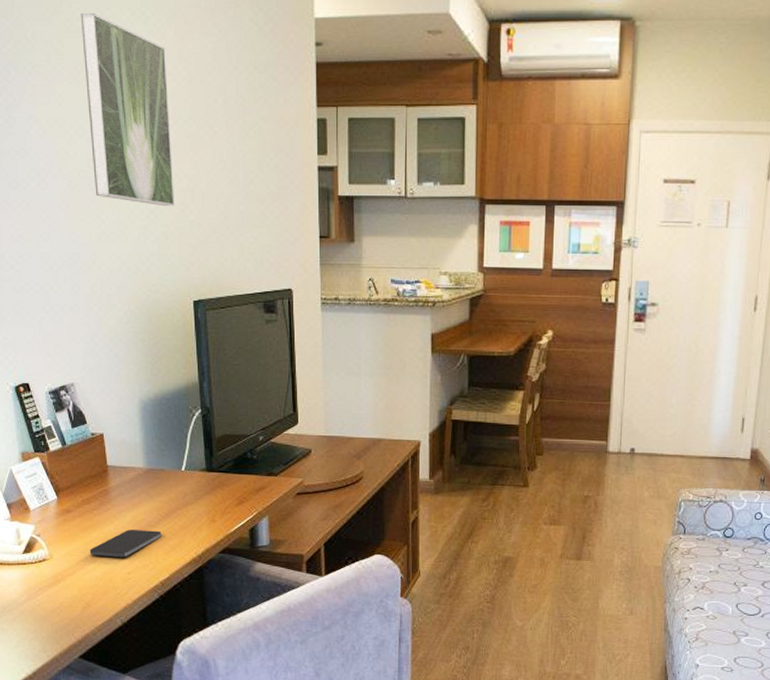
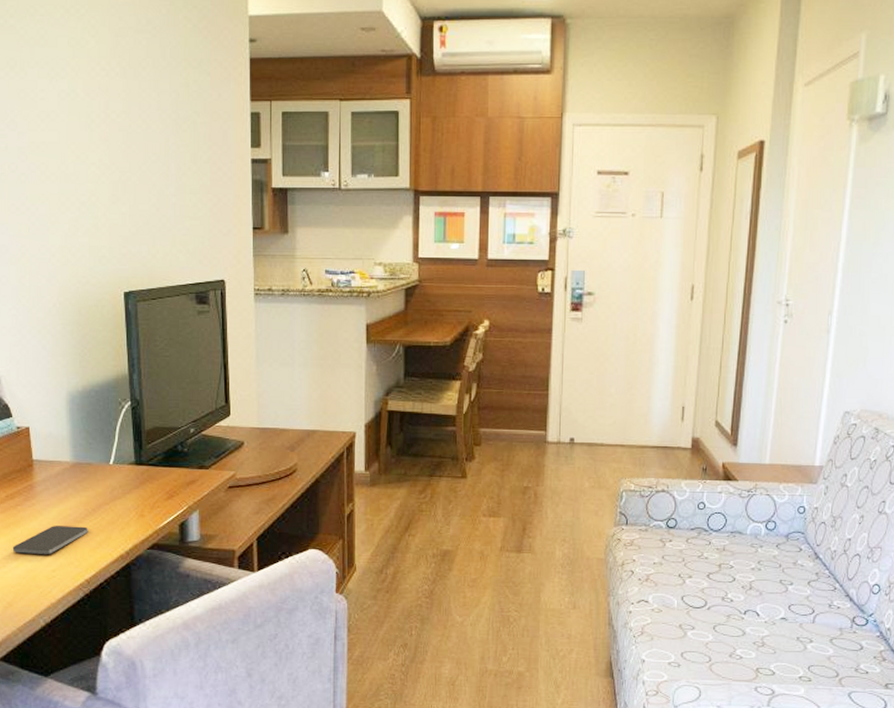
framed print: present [80,13,174,207] -> none [14,11,106,199]

